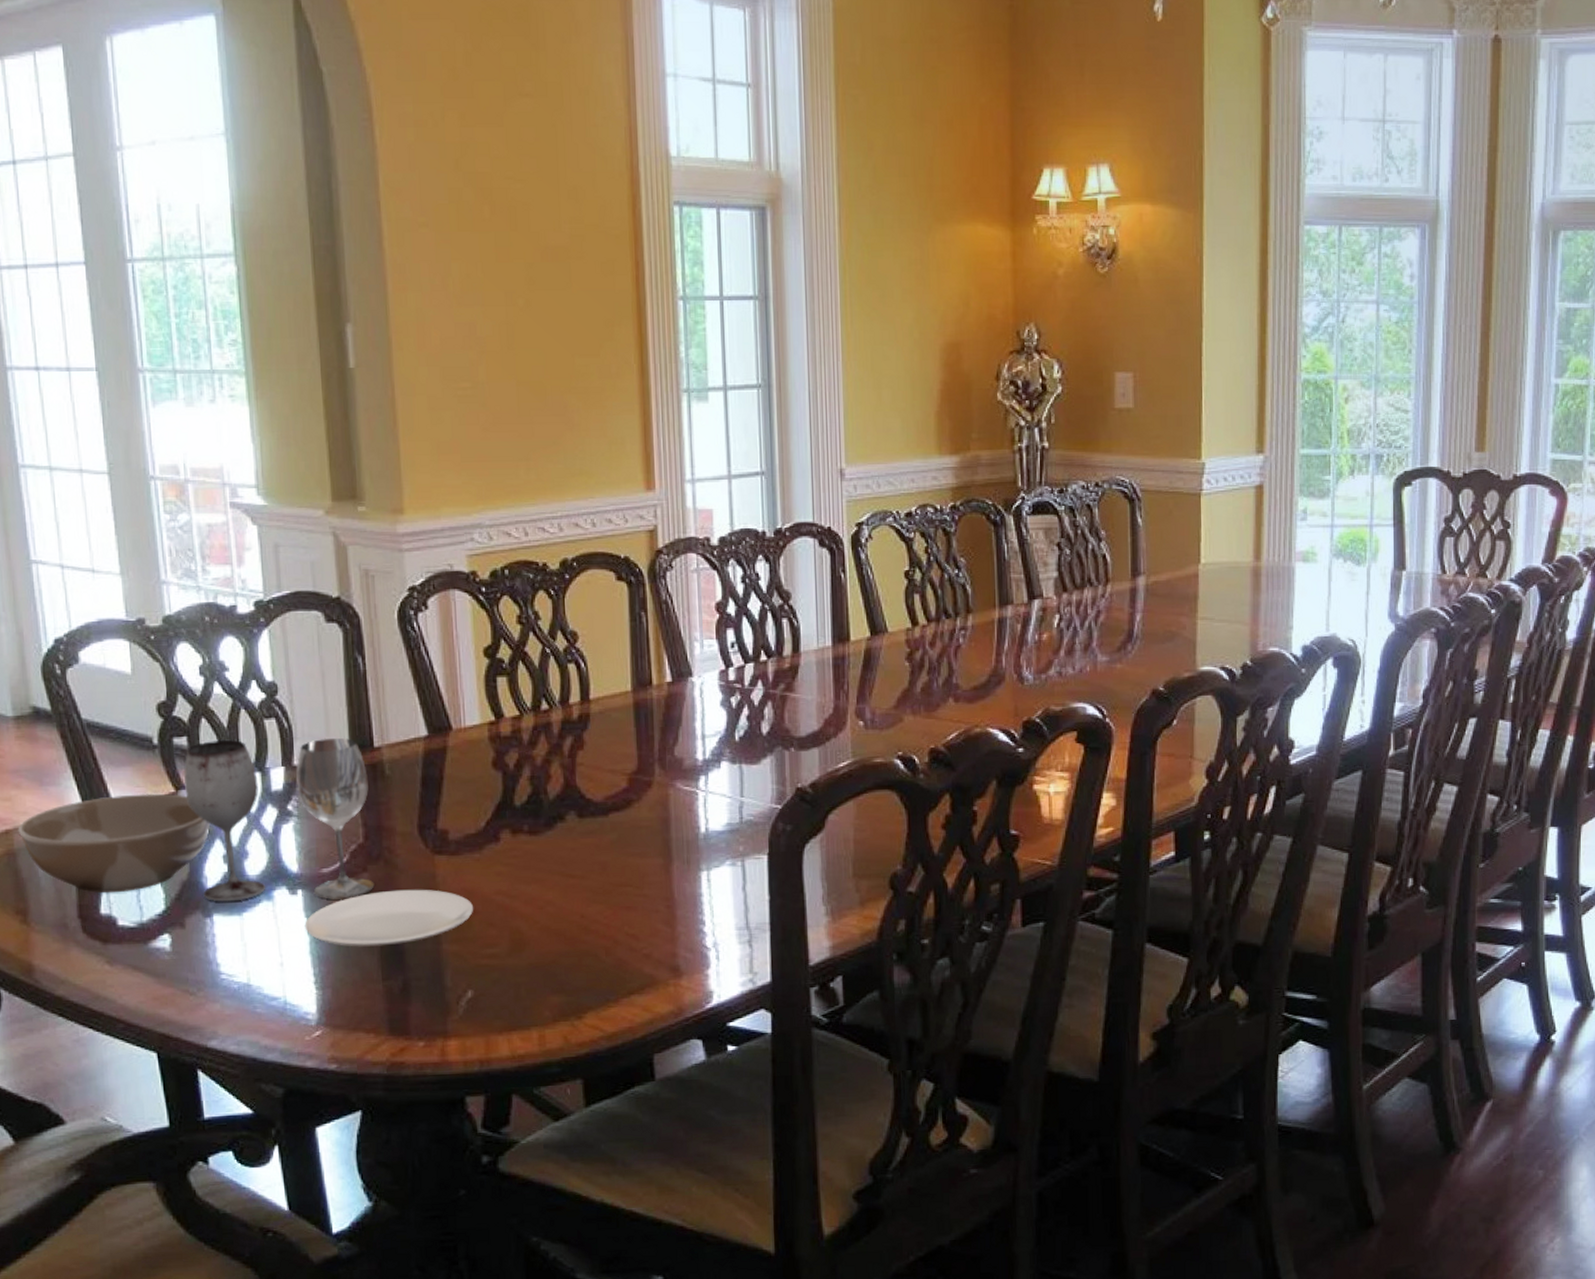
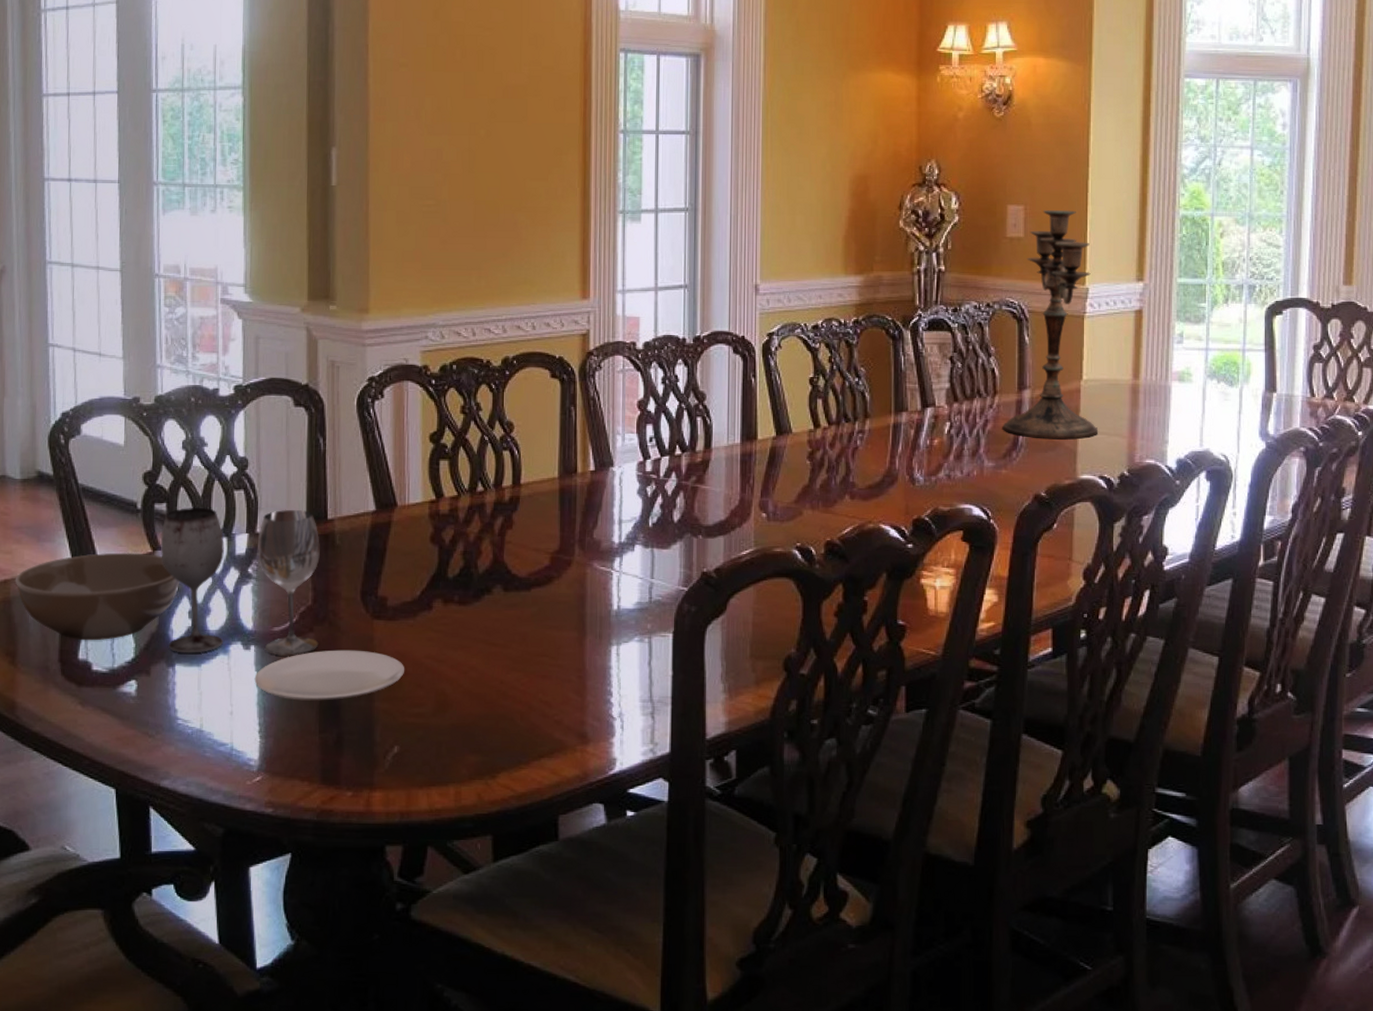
candelabra: none [1116,376,1218,630] -> present [1002,209,1097,440]

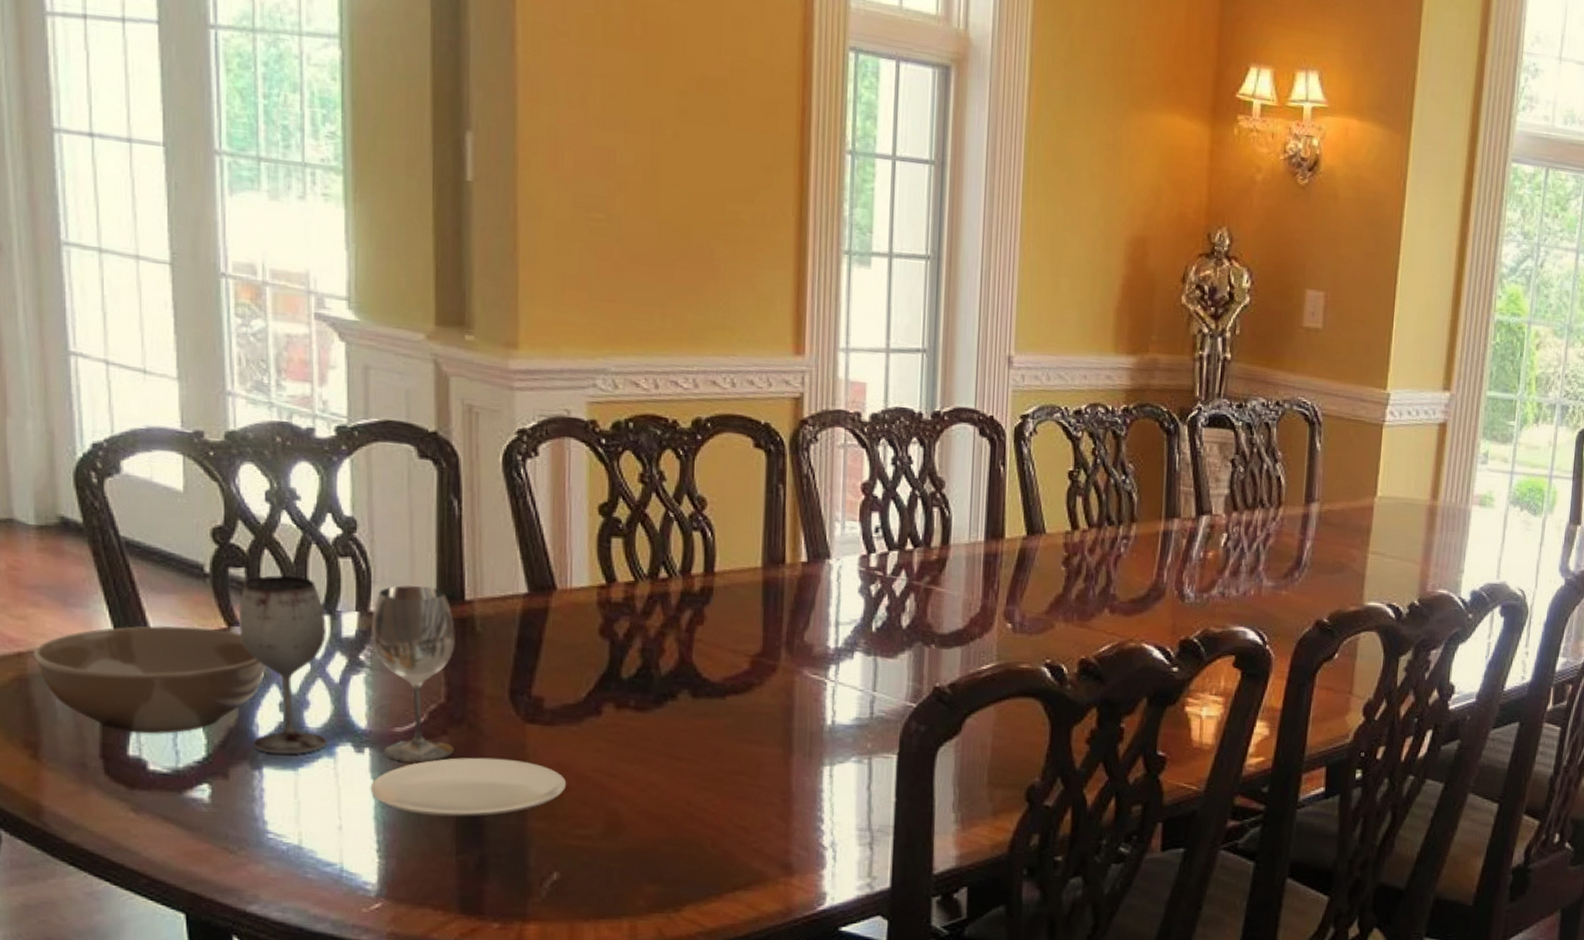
candelabra: present [1002,209,1097,440] -> none [1285,299,1395,562]

